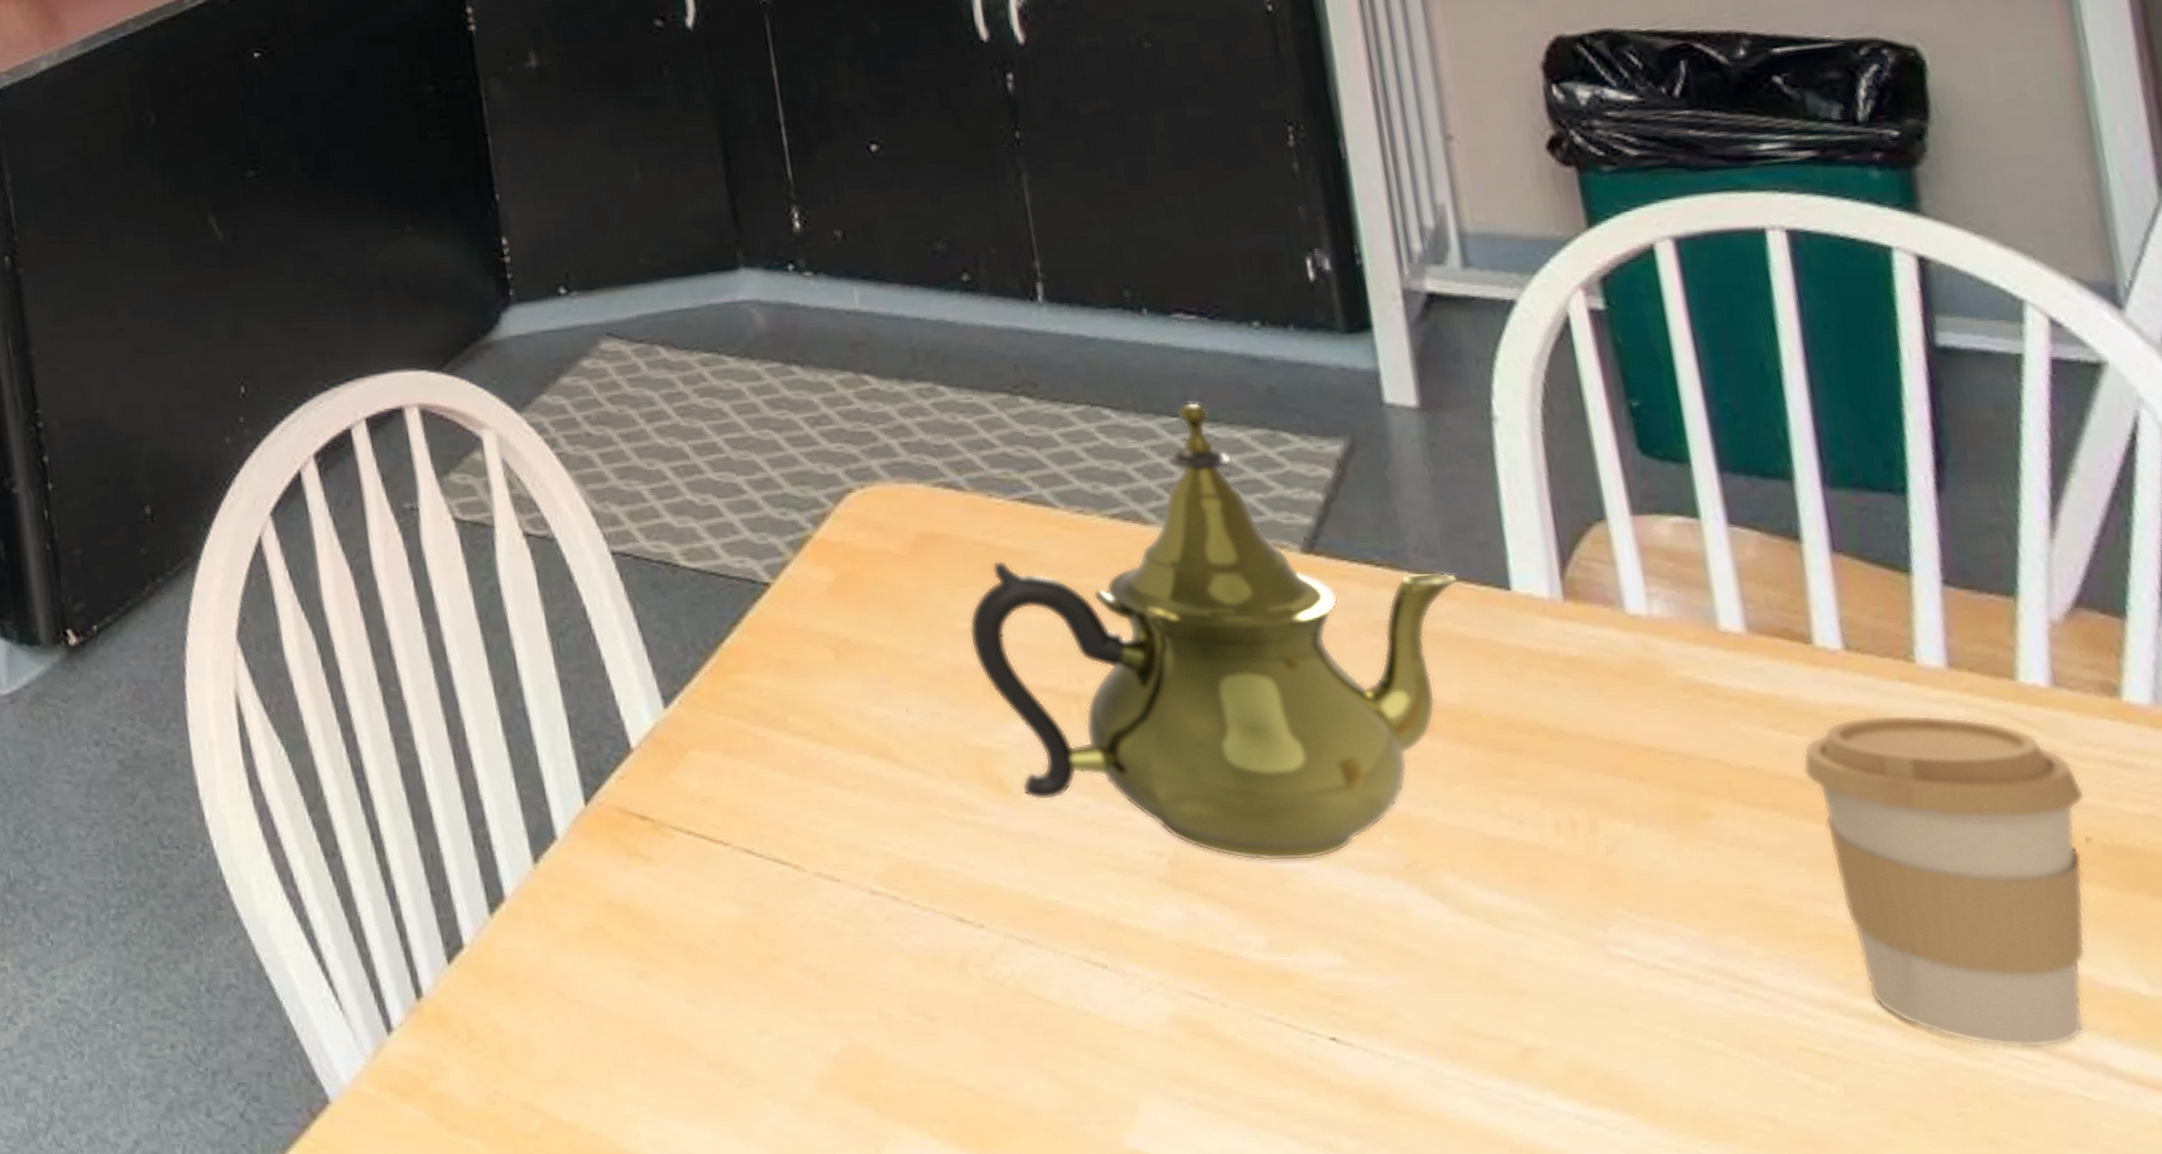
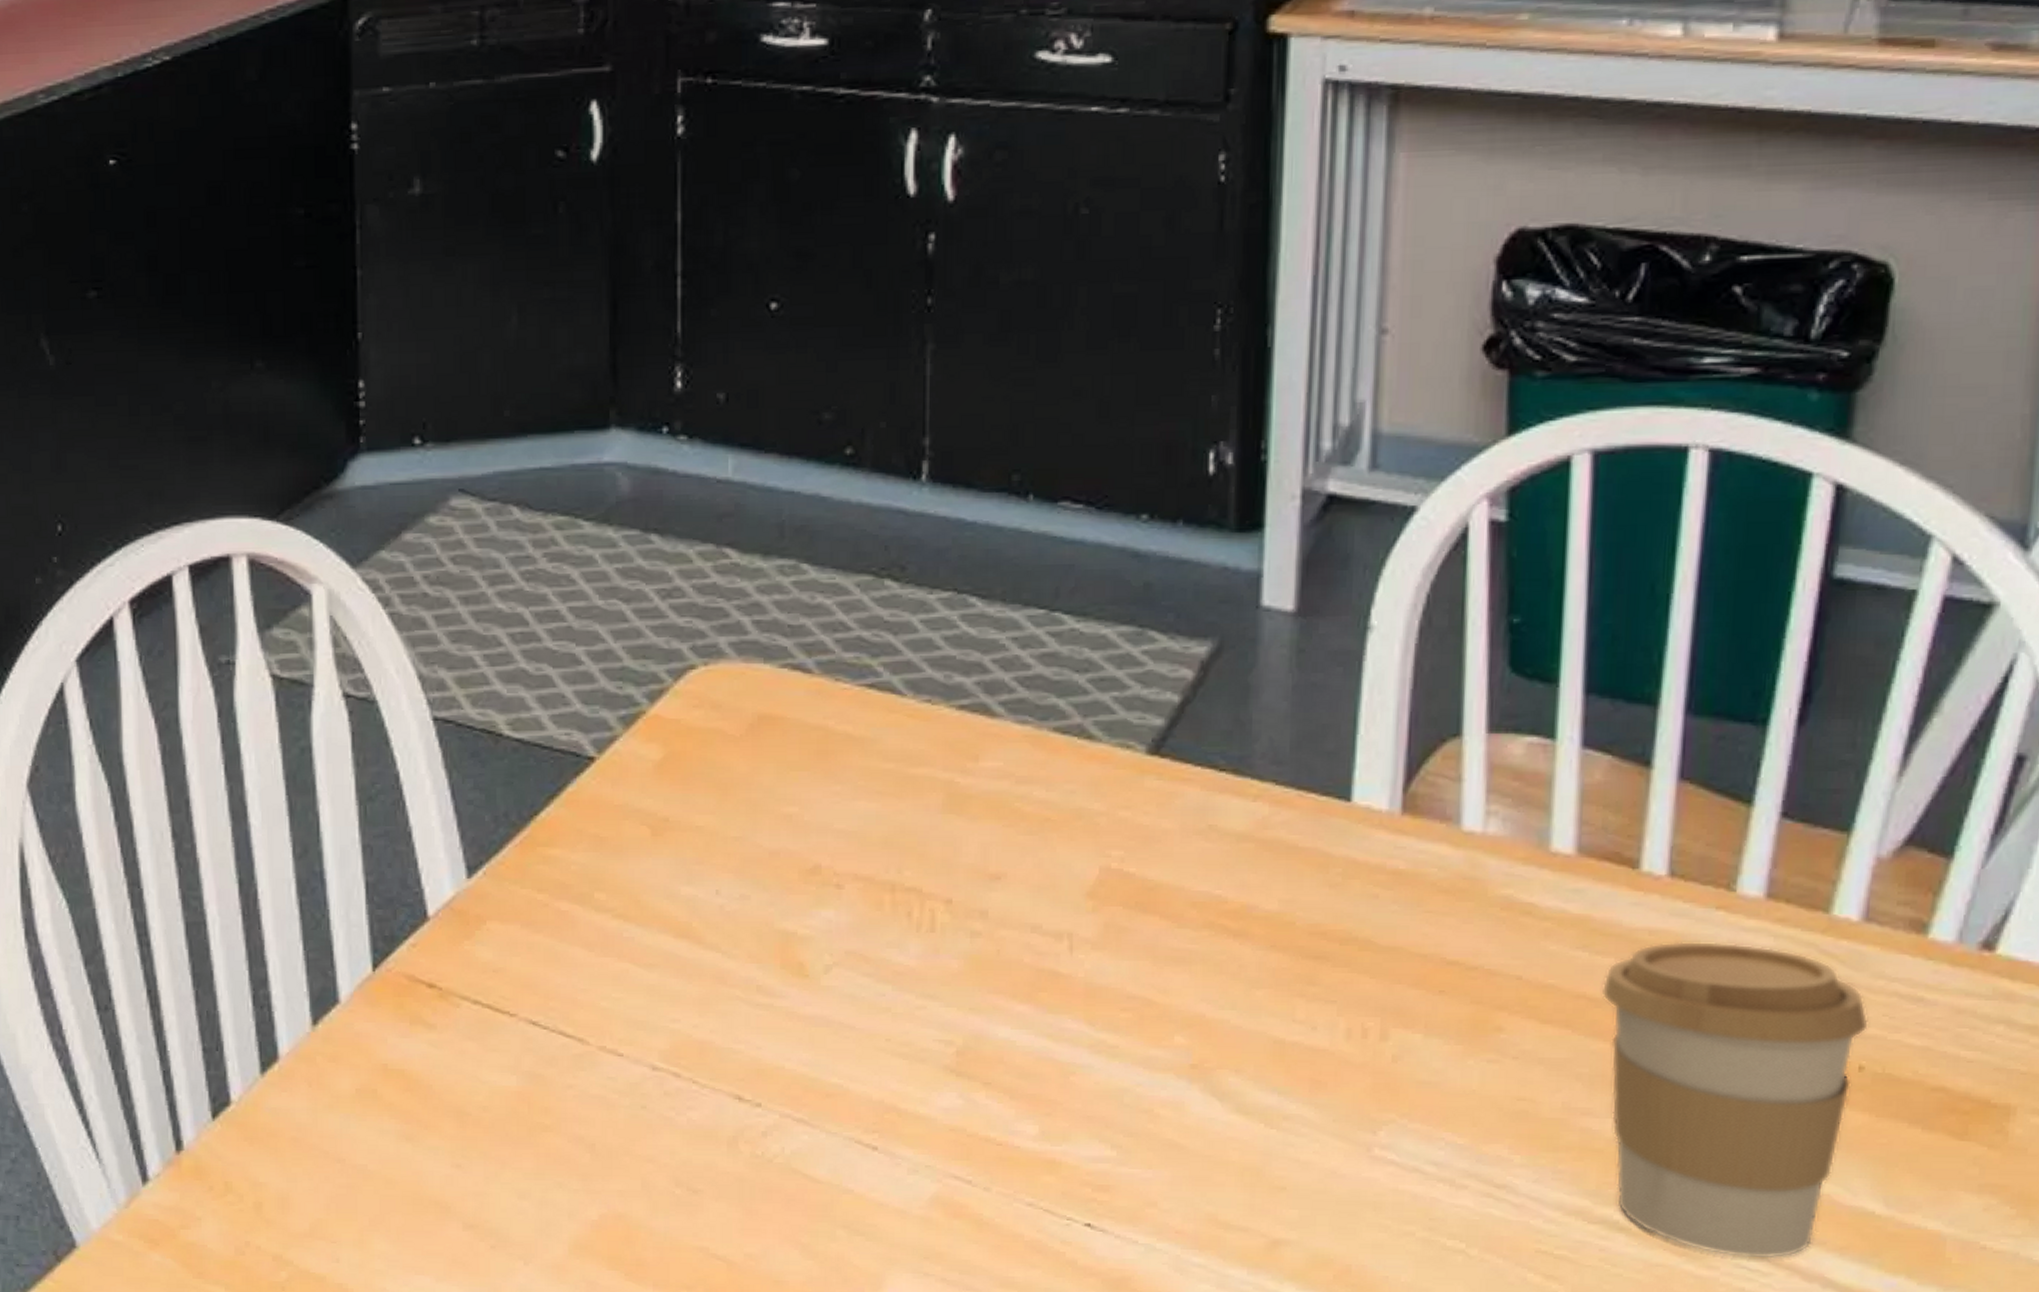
teapot: present [969,401,1459,862] -> none [792,594,1301,1056]

